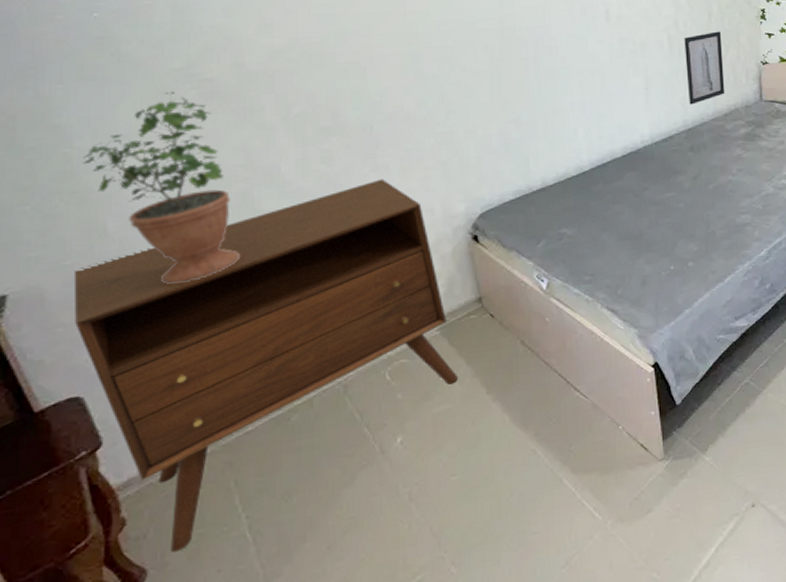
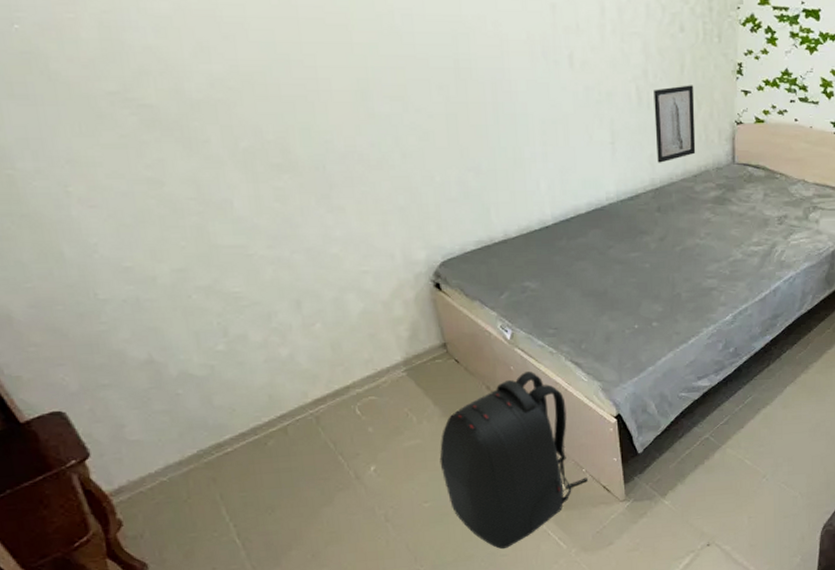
cabinet: present [73,178,458,553] -> none [36,220,426,551]
potted plant: present [82,91,241,285] -> none [27,116,203,313]
backpack: none [470,322,624,526] -> present [439,371,587,550]

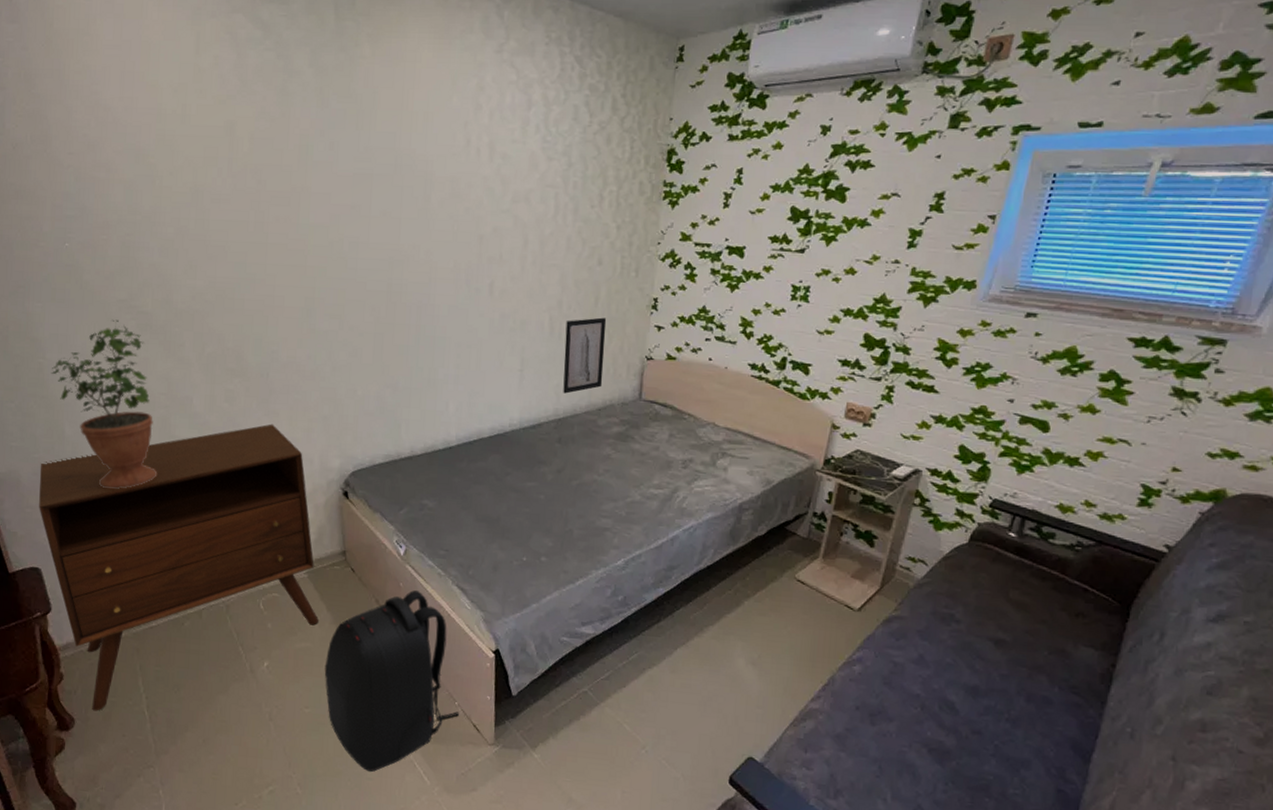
potted plant: none [27,116,203,313] -> present [51,319,158,490]
cabinet: none [36,220,426,551] -> present [39,423,319,711]

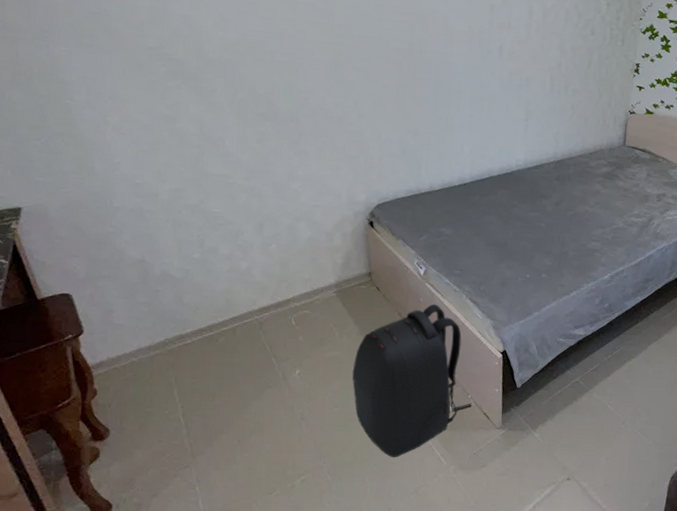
cabinet: present [39,423,319,711] -> none [68,162,347,421]
potted plant: present [51,319,158,490] -> none [79,65,191,222]
wall art: present [563,317,607,394] -> none [561,78,598,140]

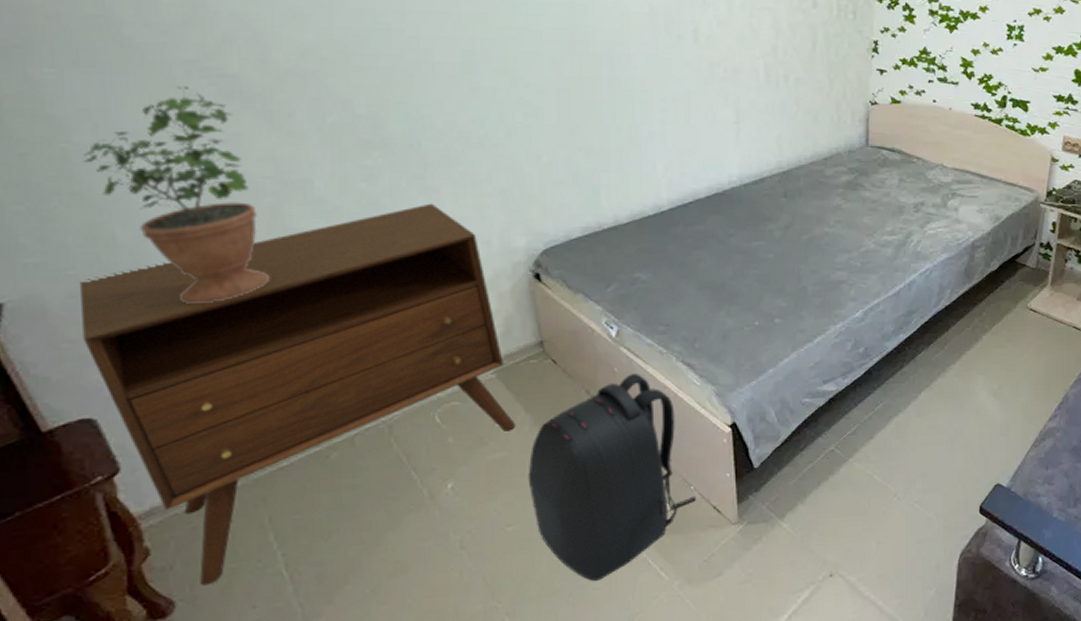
cabinet: none [68,162,347,421] -> present [78,203,515,586]
potted plant: none [79,65,191,222] -> present [83,86,271,305]

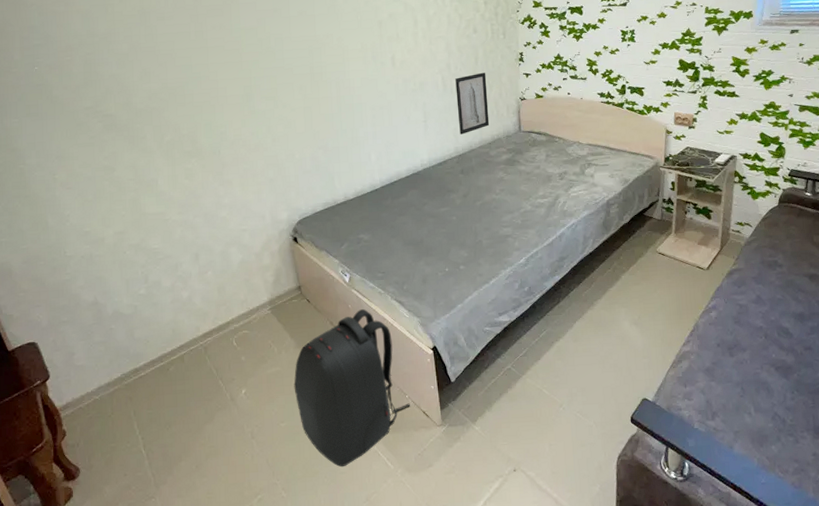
cabinet: present [78,203,515,586] -> none [28,191,284,458]
potted plant: present [83,86,271,305] -> none [31,124,133,266]
wall art: none [783,62,827,145] -> present [455,72,490,135]

